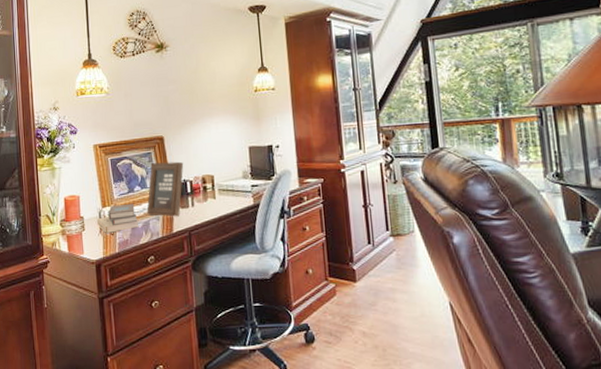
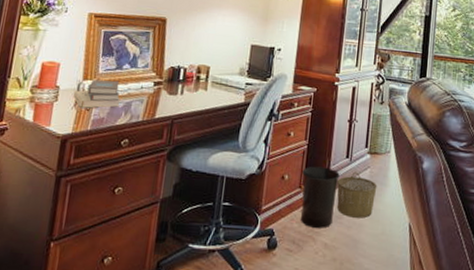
picture frame: present [146,161,184,217] -> none [131,43,182,103]
waste bin: none [325,256,367,317] -> present [301,166,340,228]
basket: none [364,256,407,303] -> present [337,171,377,218]

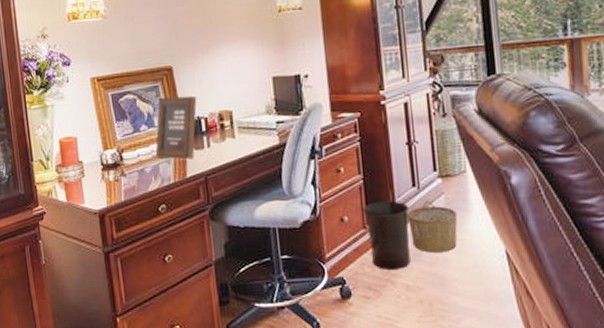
books: present [72,79,121,109] -> none [97,144,148,181]
picture frame: none [131,43,182,103] -> present [155,95,197,160]

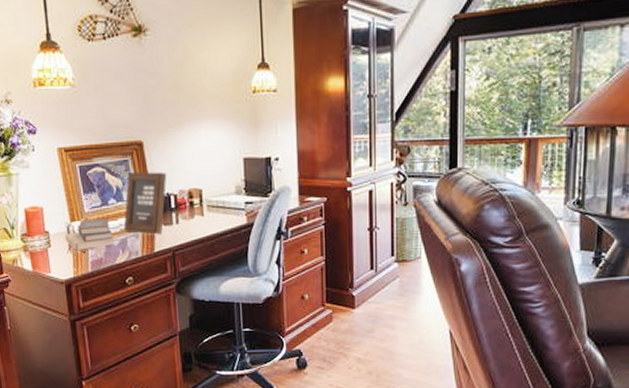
books: none [97,144,148,181] -> present [64,218,115,252]
waste bin: present [363,201,411,270] -> none [323,282,365,344]
basket: present [407,200,458,253] -> none [364,283,410,330]

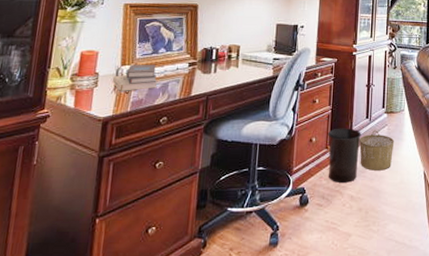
picture frame: present [123,172,167,235] -> none [167,28,213,81]
waste bin: none [323,282,365,344] -> present [328,128,361,183]
basket: none [364,283,410,330] -> present [359,130,395,171]

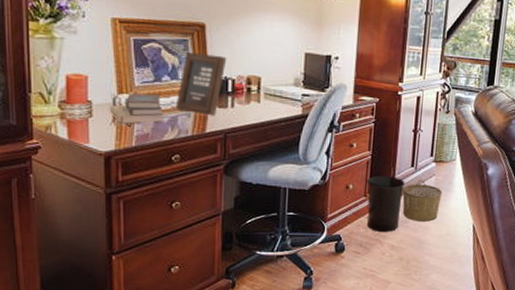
picture frame: none [167,28,213,81] -> present [175,52,227,116]

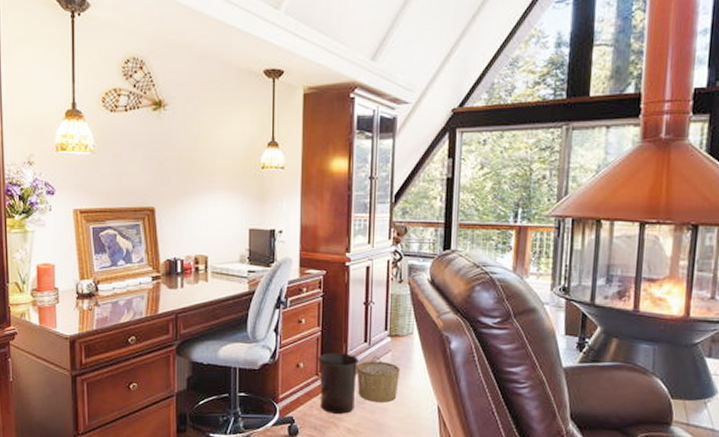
books: present [109,93,165,125] -> none [73,278,121,309]
picture frame: present [175,52,227,116] -> none [130,236,176,297]

